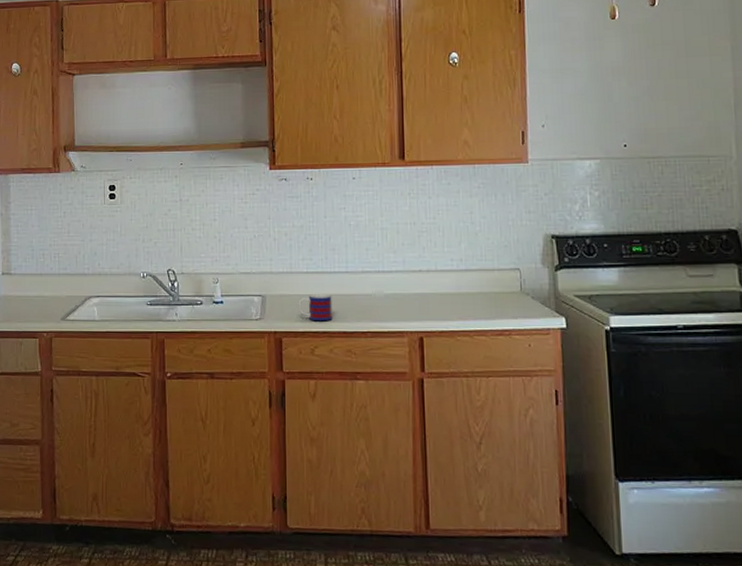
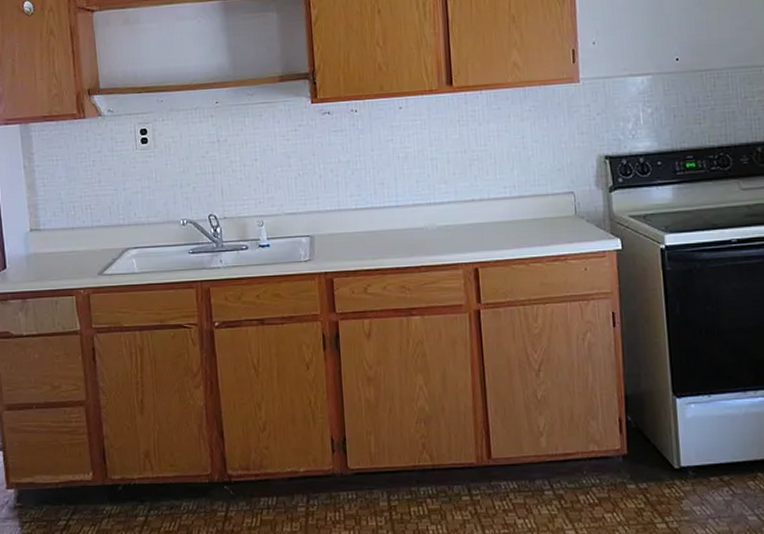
mug: present [298,294,333,322] -> none [348,230,385,259]

